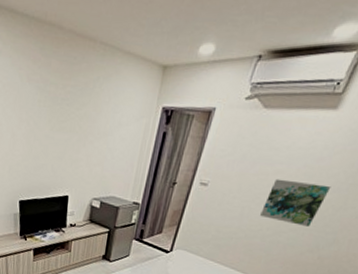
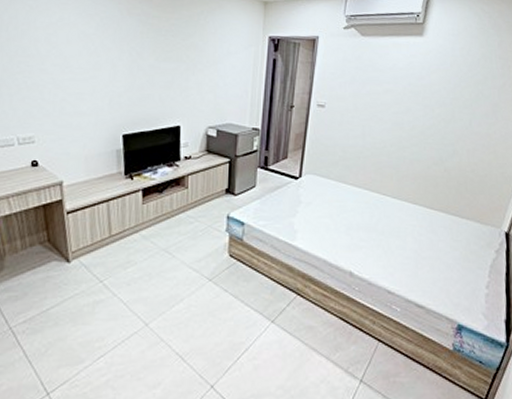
wall art: present [260,178,331,228] -> none [381,97,437,141]

